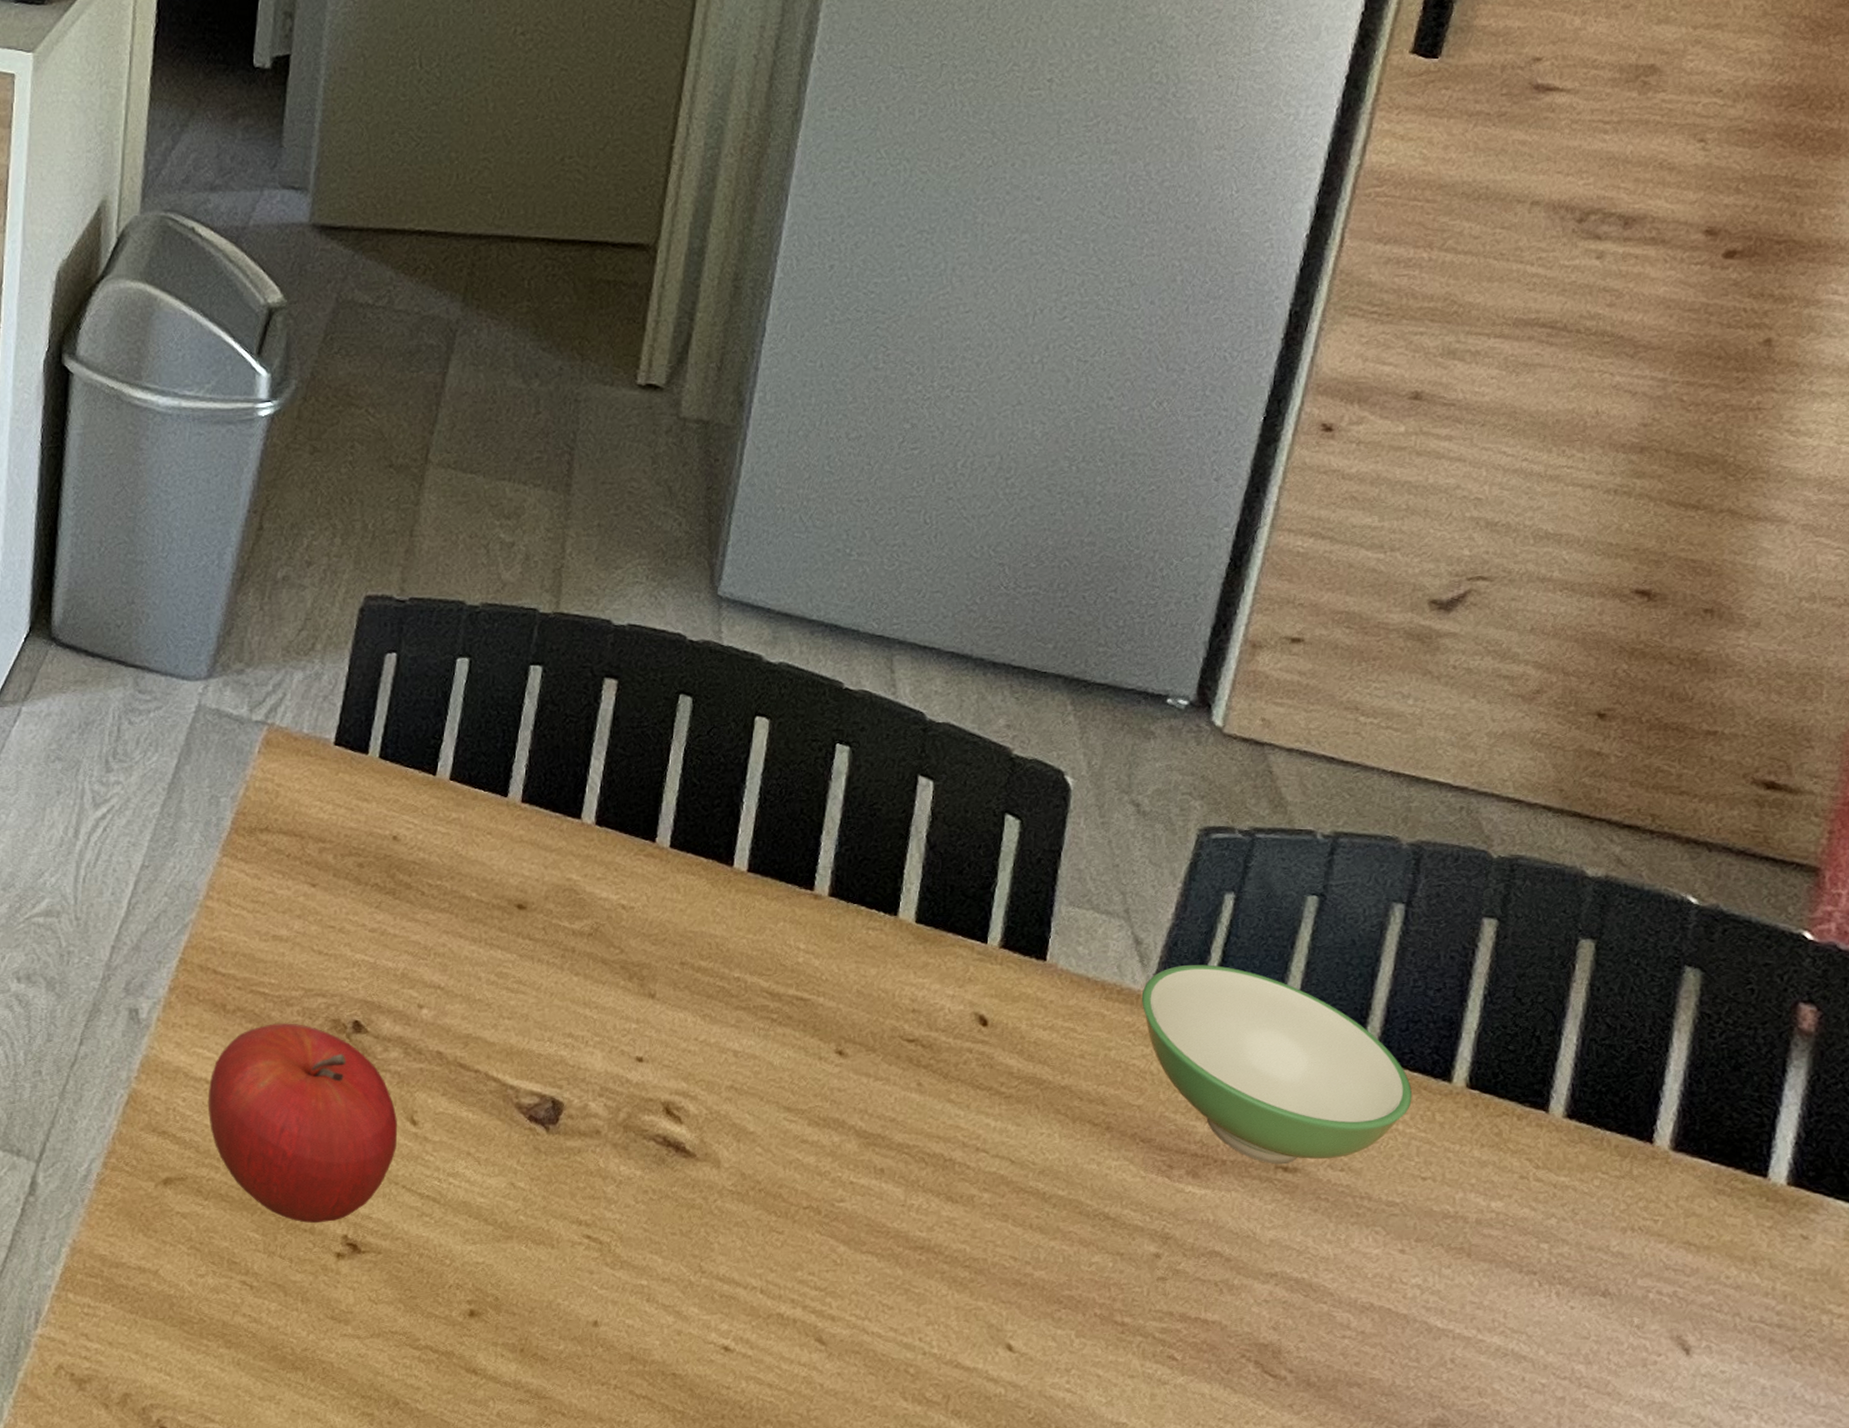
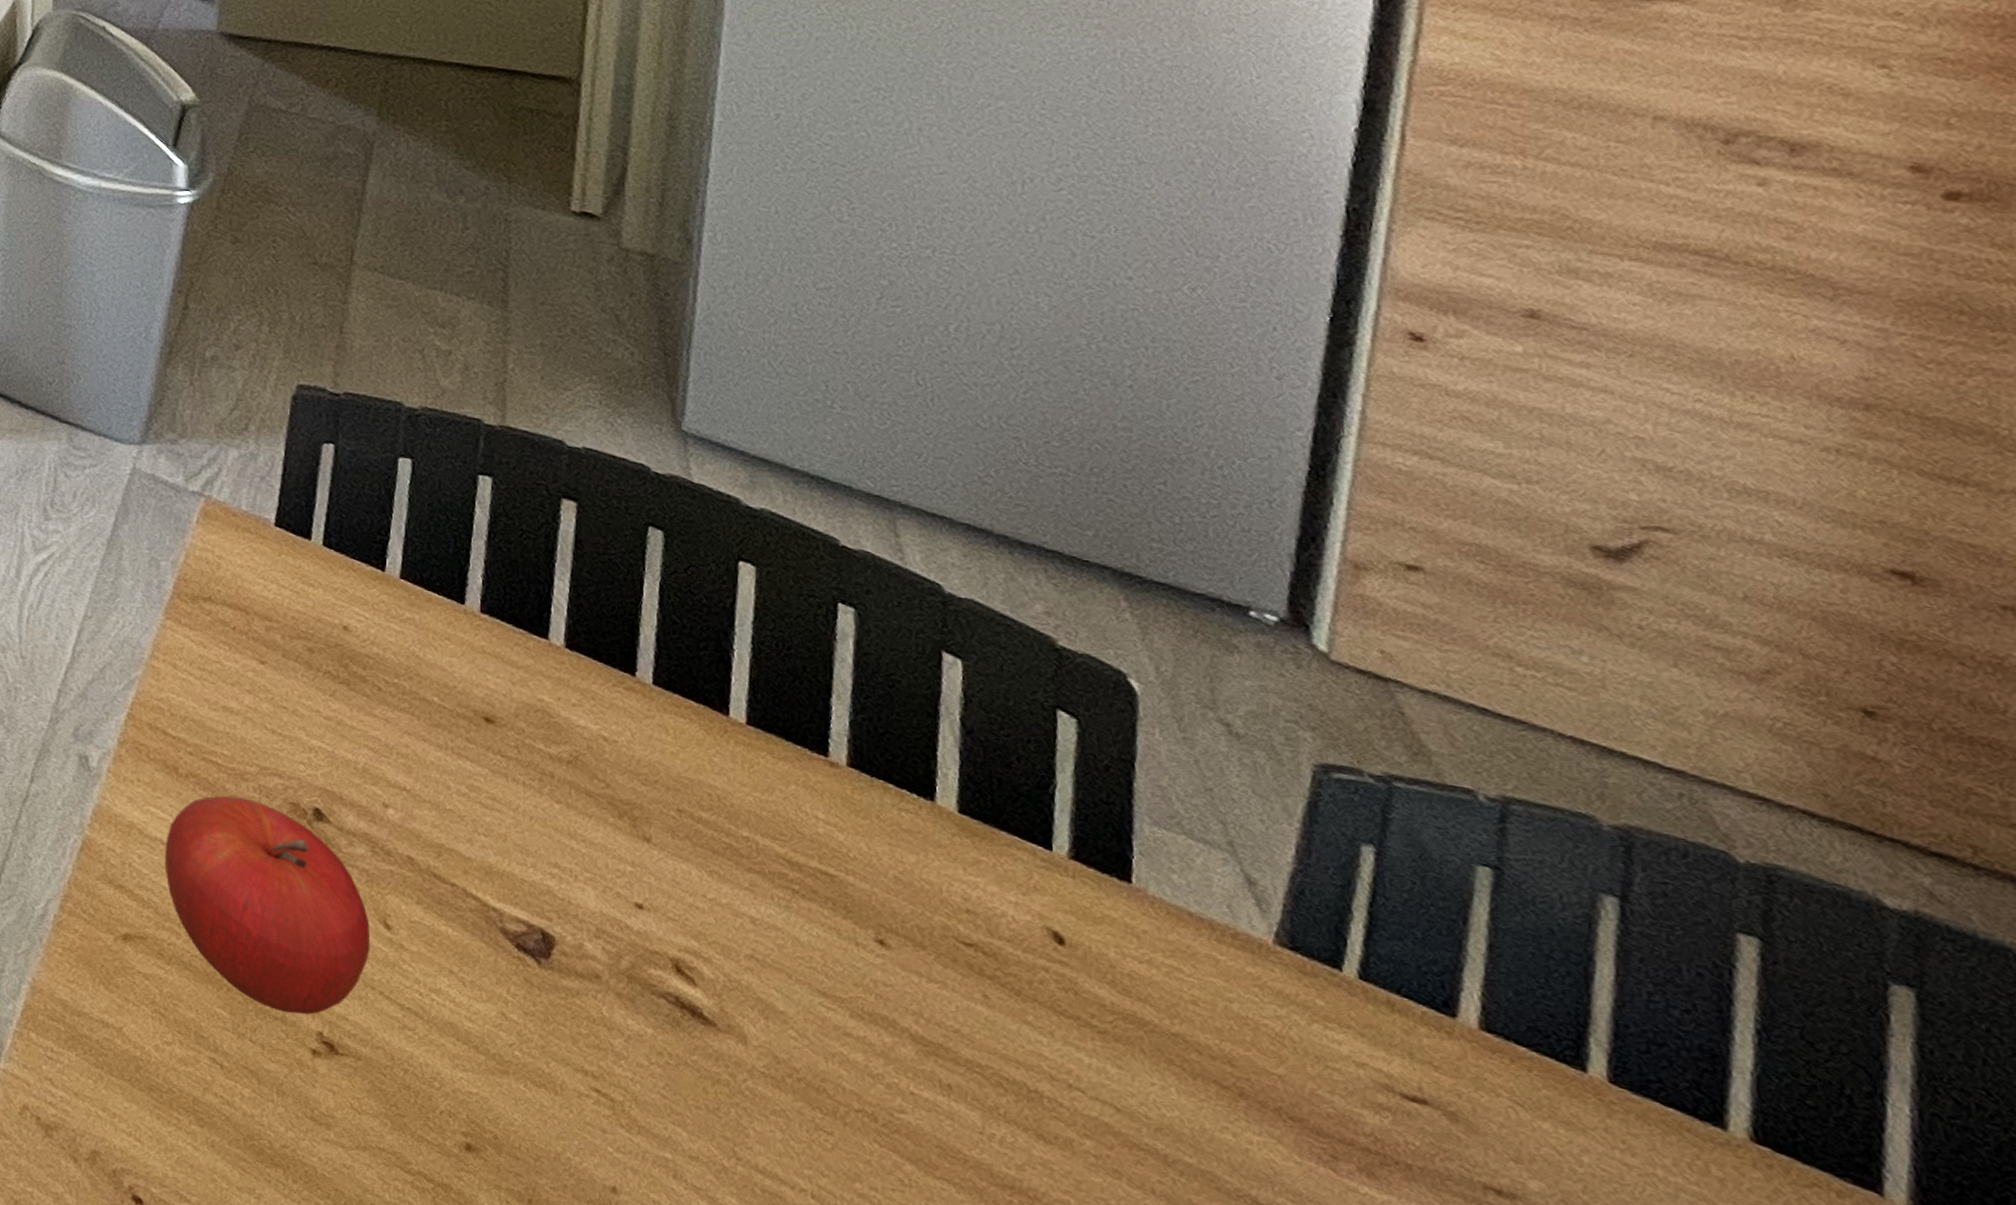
bowl: present [1141,964,1413,1165] -> none [1264,918,1672,1194]

